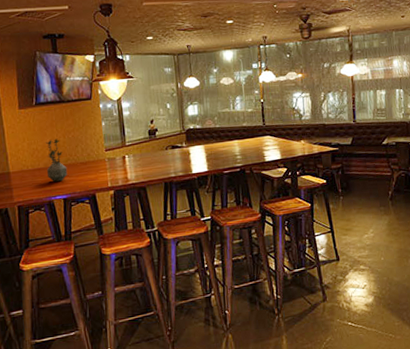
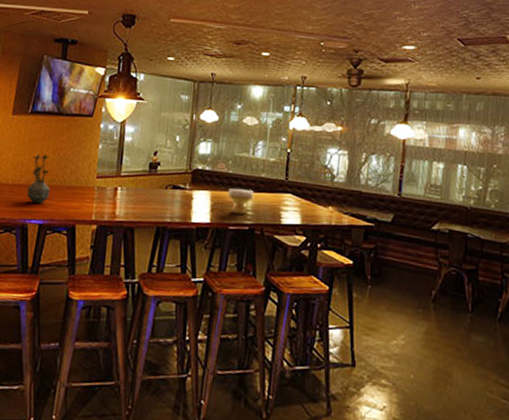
candle holder: none [218,138,241,161] -> present [227,188,254,215]

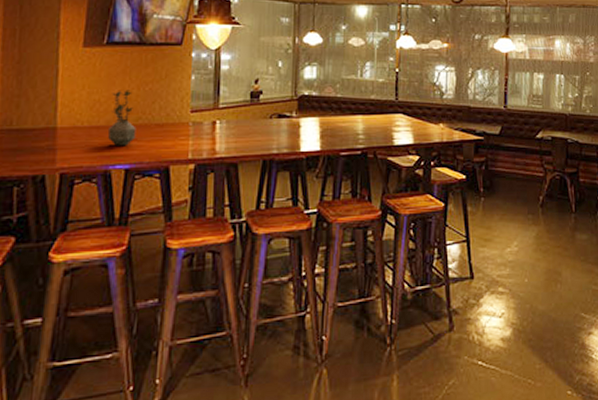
candle holder: present [227,188,254,215] -> none [337,112,365,140]

